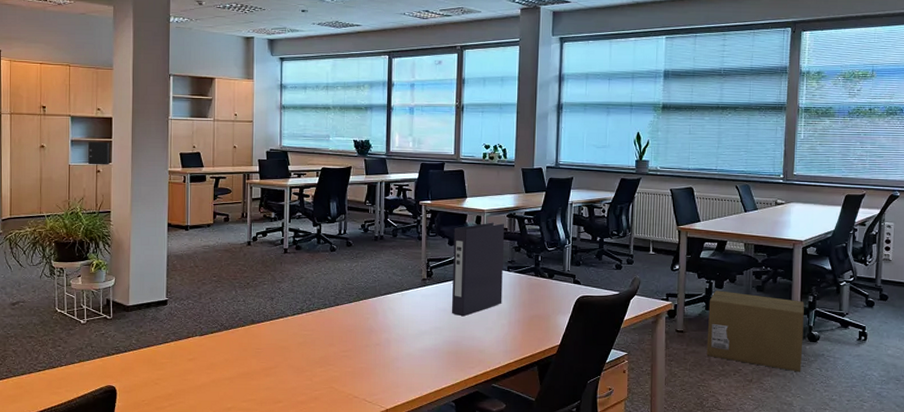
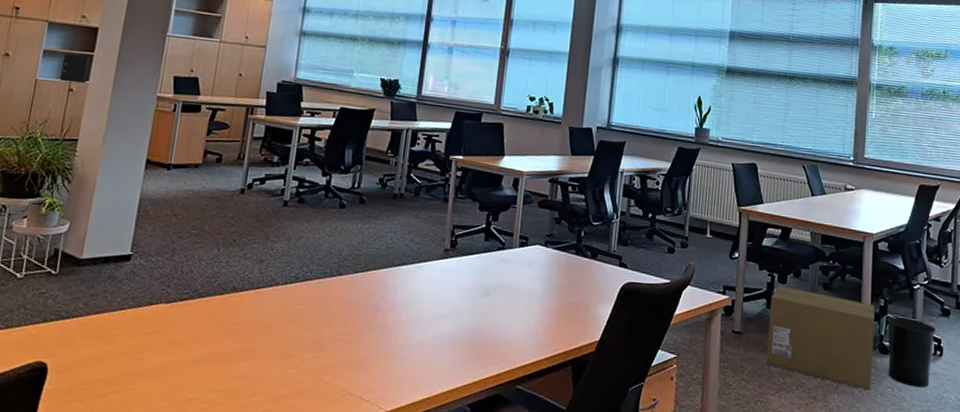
binder: present [451,222,505,317] -> none [475,186,546,299]
waste bin: none [815,309,861,368] -> present [887,316,936,388]

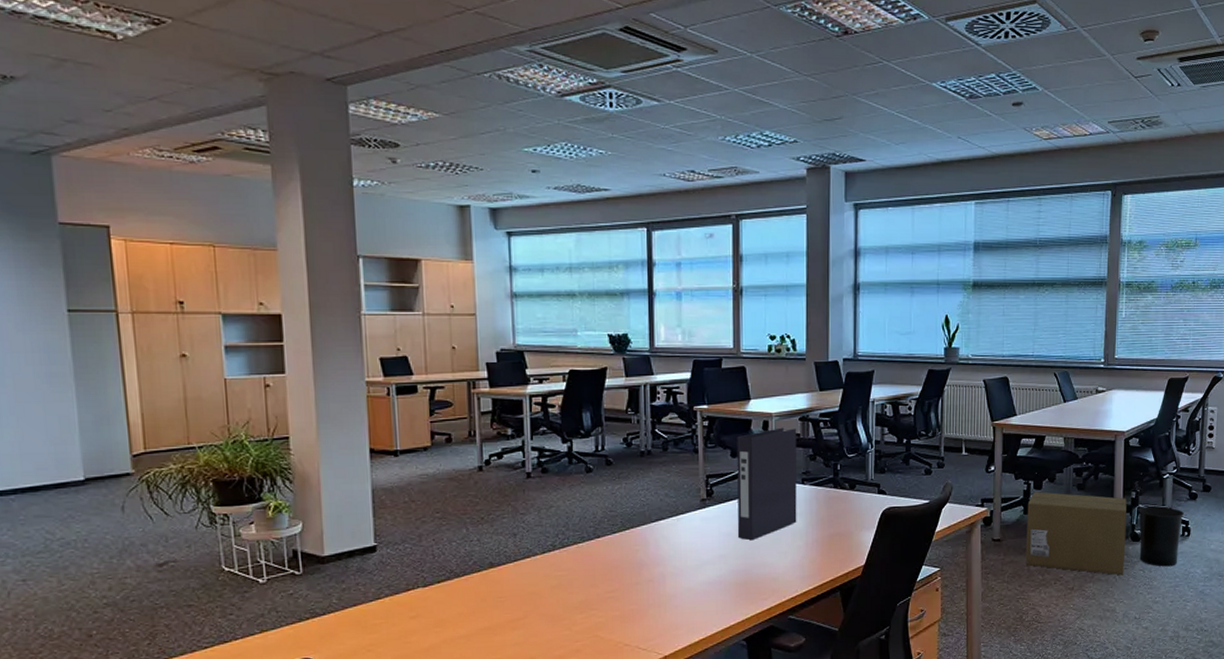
binder: present [60,53,91,84] -> none [250,346,283,378]
binder: none [475,186,546,299] -> present [737,427,797,541]

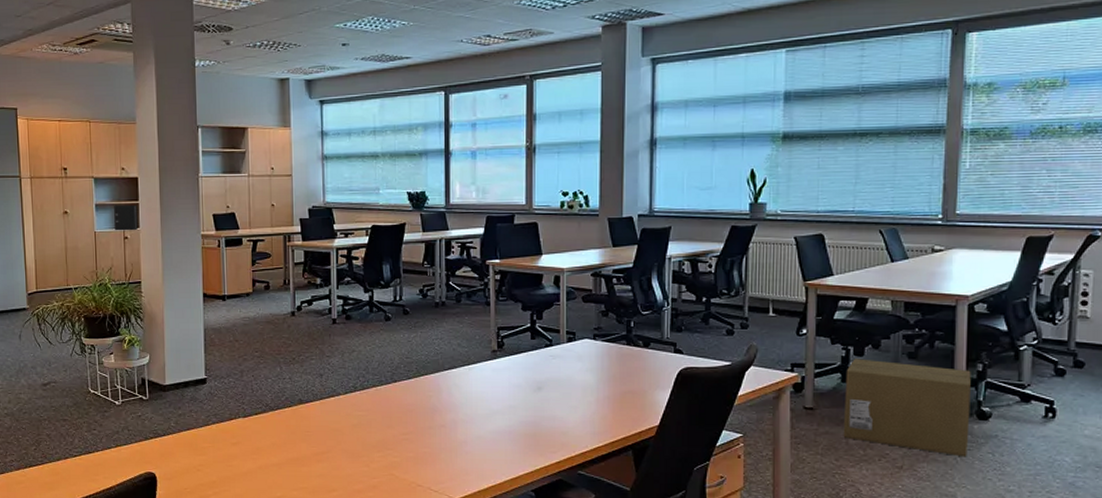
binder: none [250,346,283,378] -> present [114,204,138,231]
binder: present [737,427,797,541] -> none [527,283,589,393]
waste bin: present [1138,505,1184,567] -> none [986,380,1047,452]

